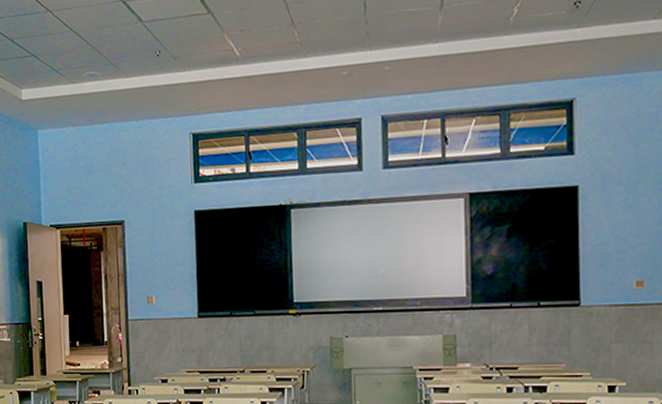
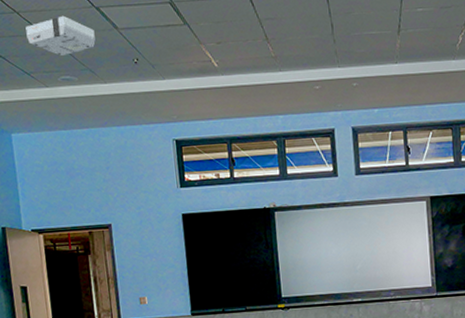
projector: none [57,11,121,52] -> present [25,15,96,56]

